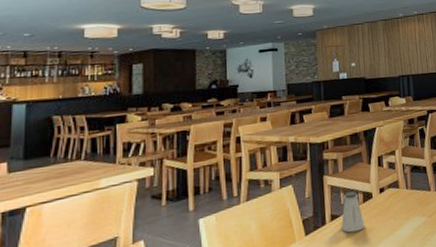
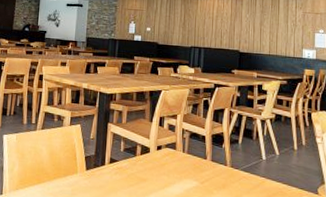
saltshaker: present [341,191,365,233] -> none [117,142,140,179]

